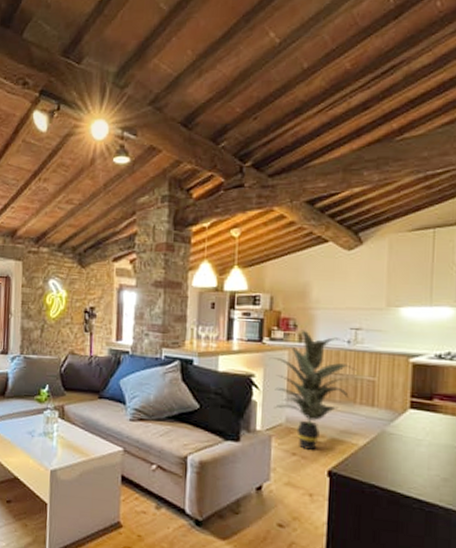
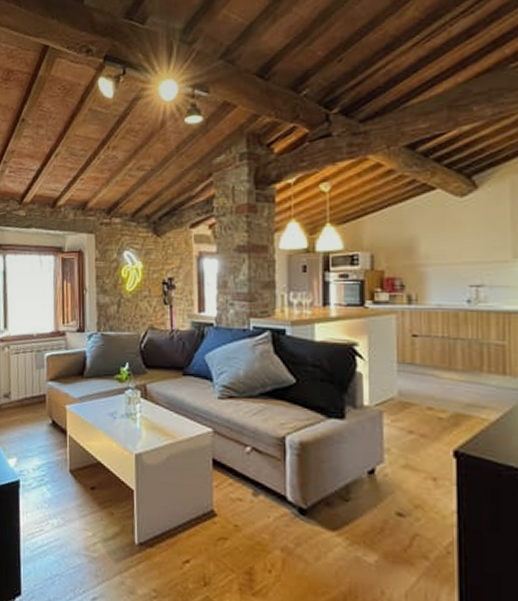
indoor plant: present [270,329,357,451] -> none [375,290,481,428]

